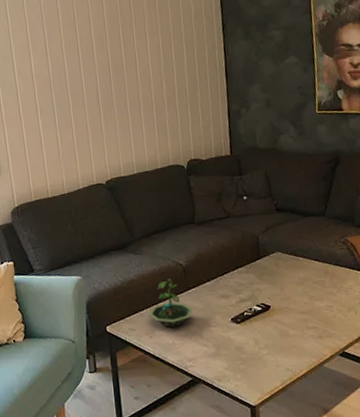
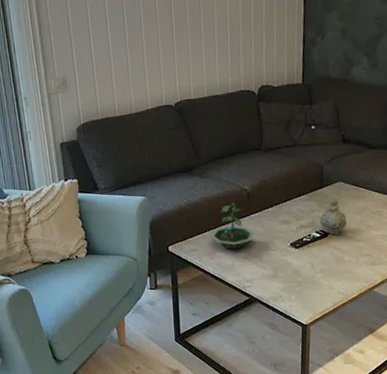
teapot: none [260,269,288,308] -> present [320,198,347,235]

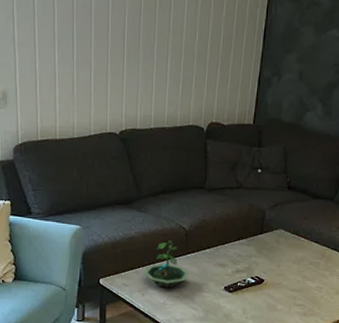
teapot: present [320,198,347,235] -> none [257,245,283,282]

